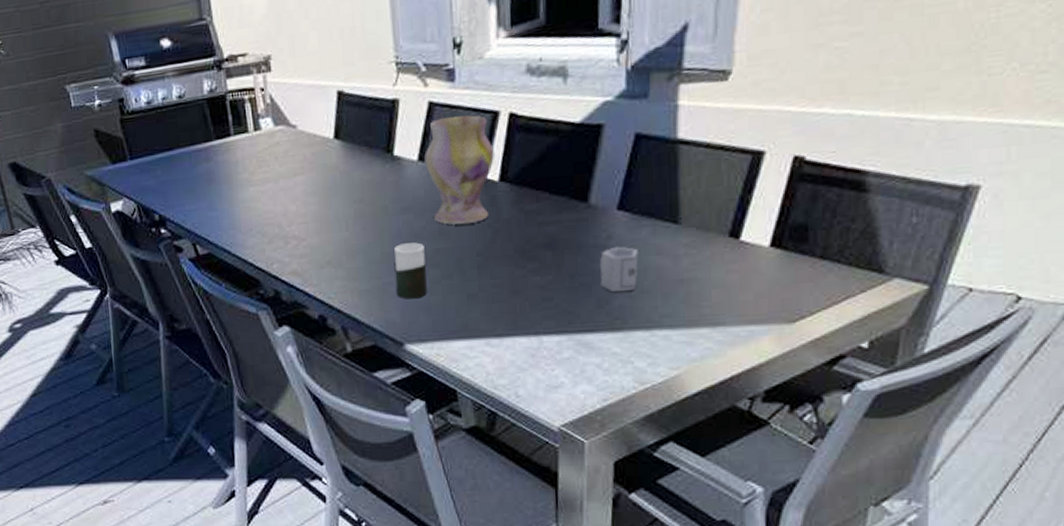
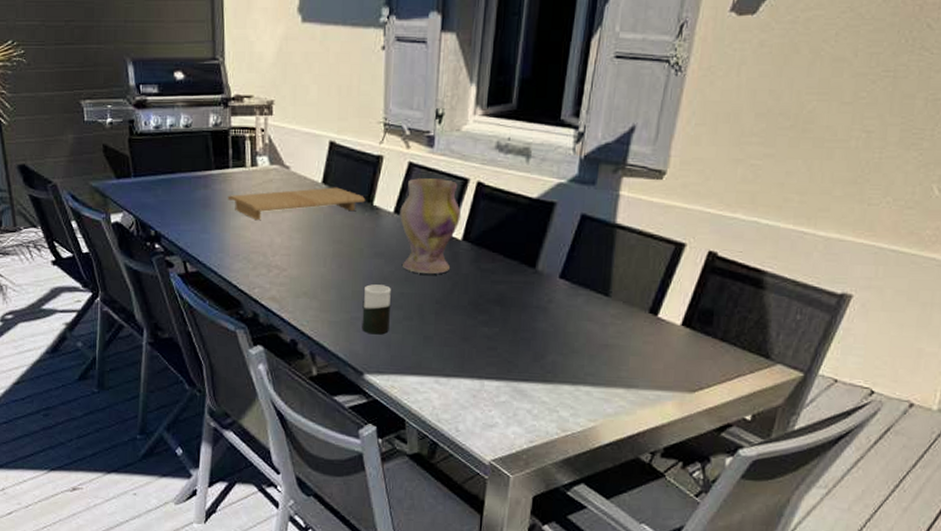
cutting board: none [232,141,385,189] -> present [227,187,366,220]
cup: present [599,246,638,292] -> none [538,309,573,349]

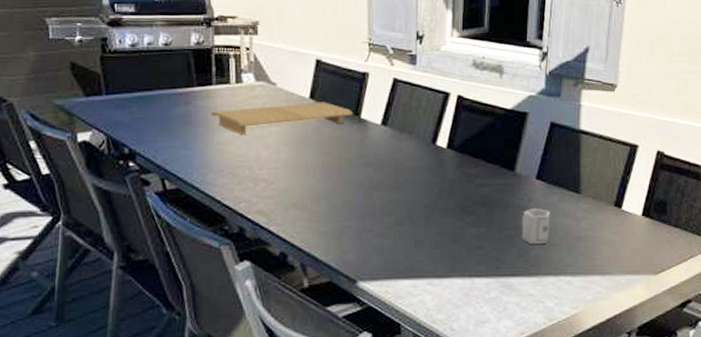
cup: present [362,284,392,335] -> none [353,193,382,242]
vase: present [400,178,461,275] -> none [387,93,444,181]
cup: none [538,309,573,349] -> present [521,208,550,244]

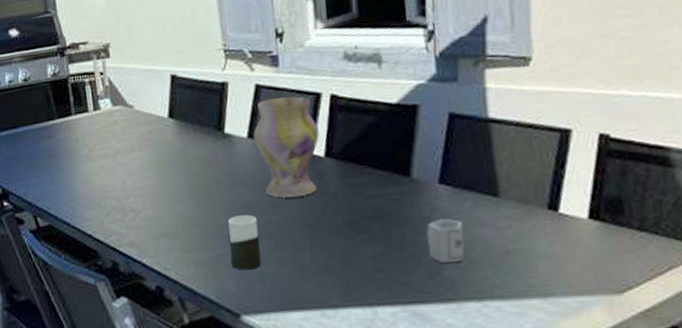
cutting board: present [210,102,354,134] -> none [73,119,216,164]
cup: none [353,193,382,242] -> present [228,215,261,270]
vase: none [387,93,444,181] -> present [253,96,319,198]

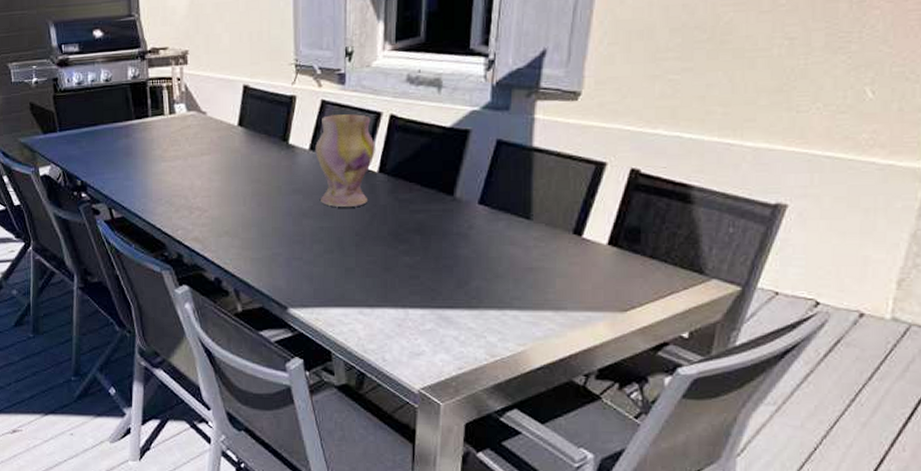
cup: present [228,215,261,270] -> none [283,220,312,269]
cup: present [426,218,465,263] -> none [460,235,494,274]

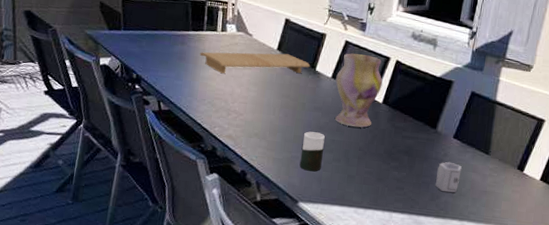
cutting board: none [148,128,281,164] -> present [200,52,311,73]
cup: none [283,220,312,269] -> present [299,131,325,172]
cup: none [460,235,494,274] -> present [436,161,462,192]

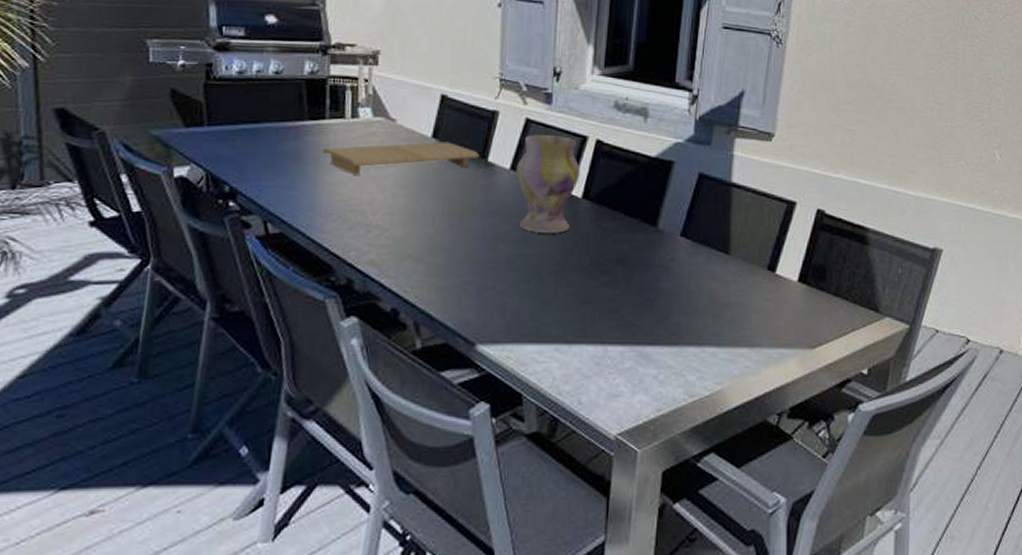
cup: present [299,131,325,172] -> none [474,245,507,300]
cup: present [436,161,462,192] -> none [662,268,695,309]

